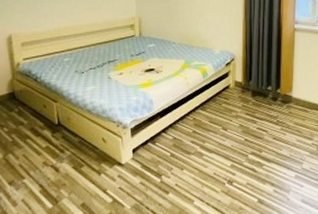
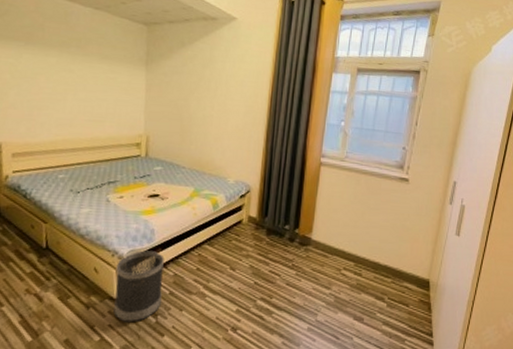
wastebasket: none [121,119,164,184] -> present [113,250,164,322]

